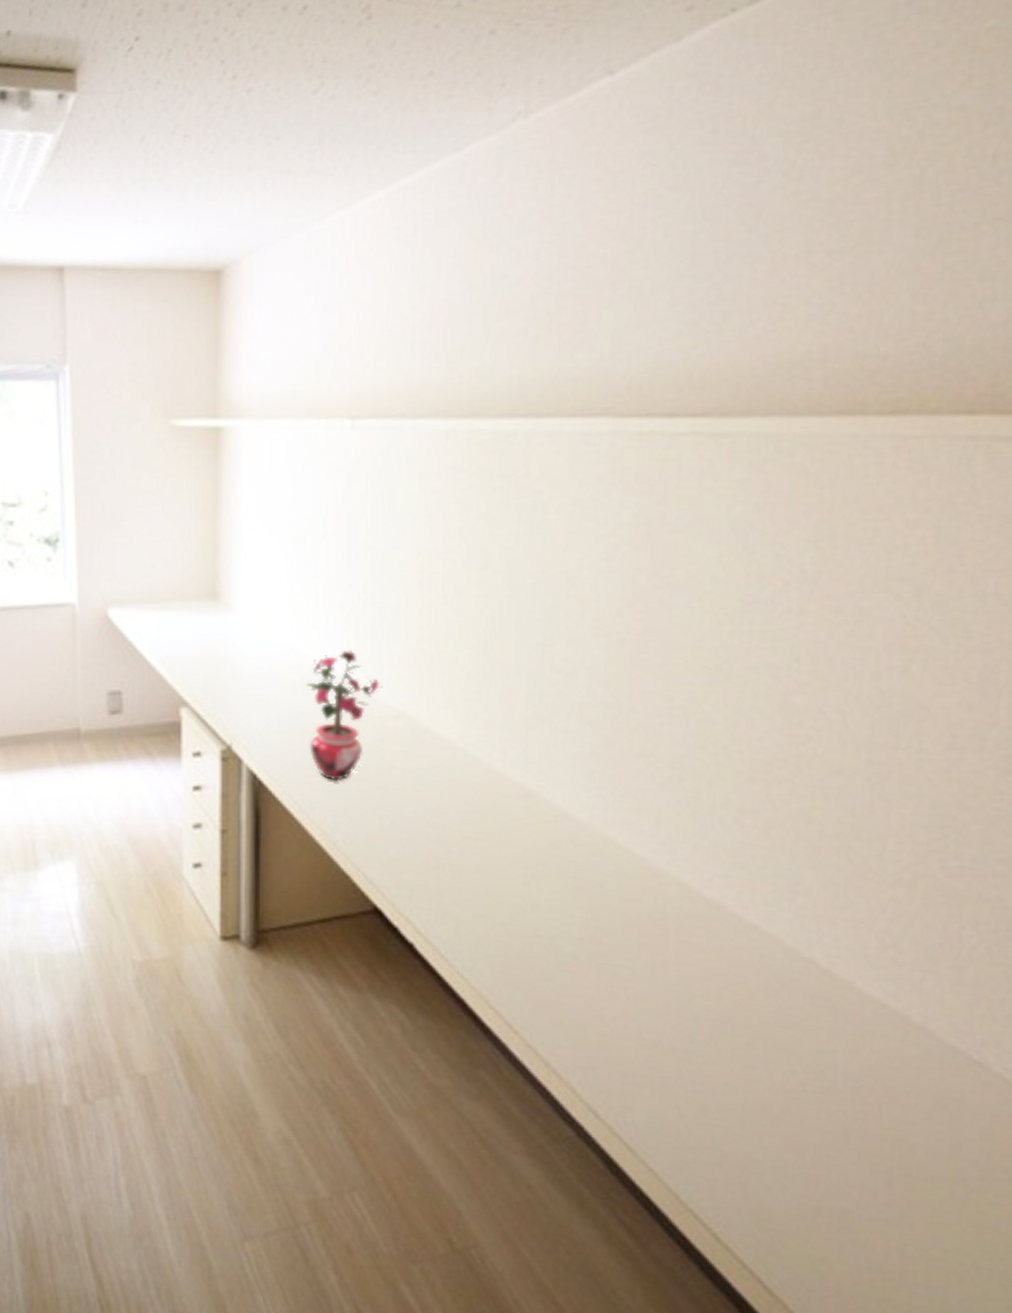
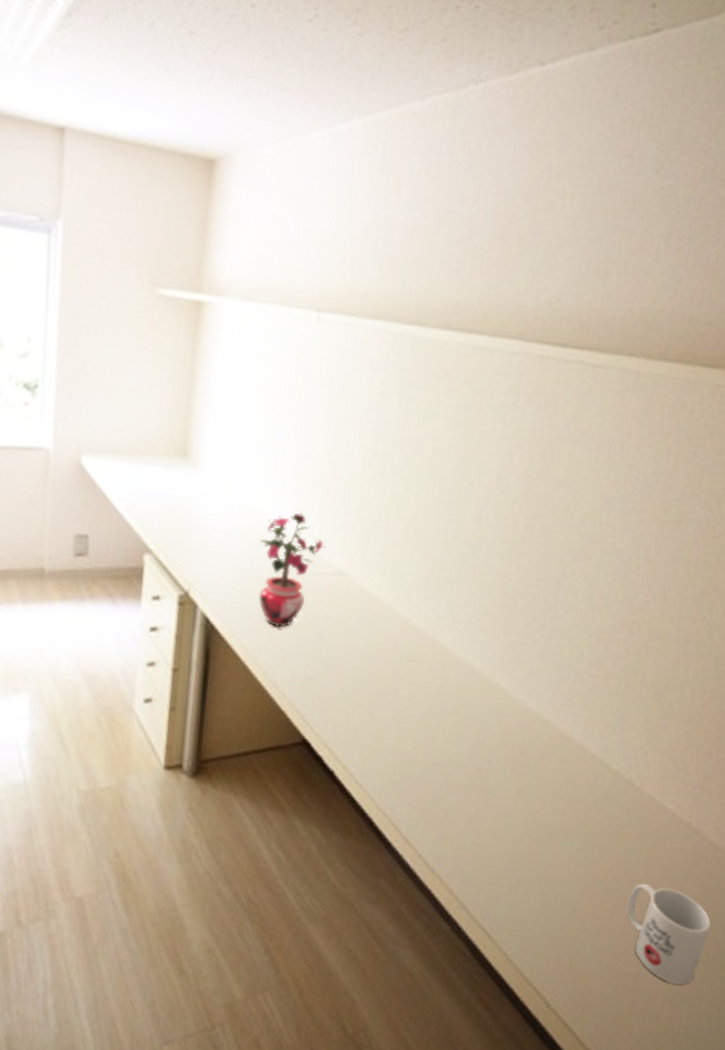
mug: none [821,1092,955,1230] -> present [626,883,712,985]

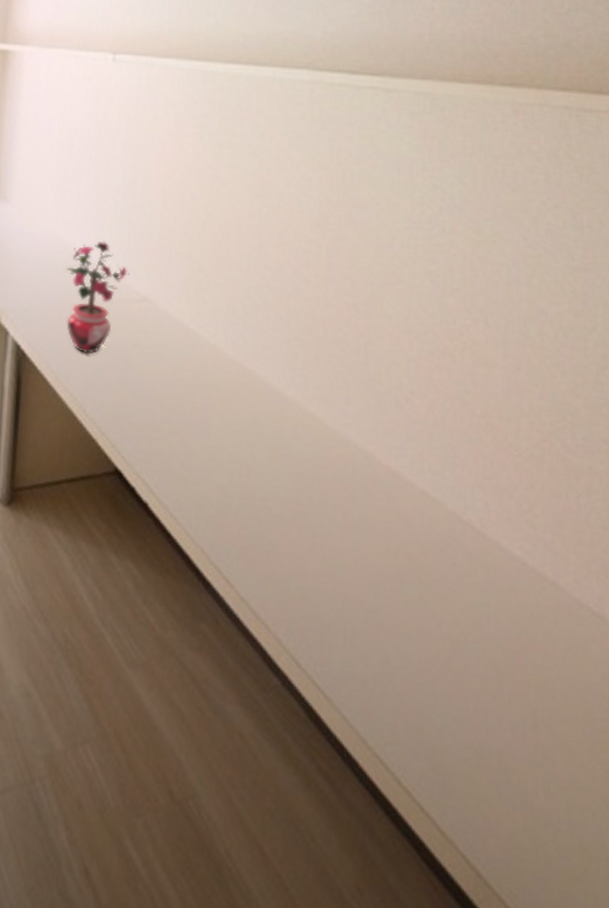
mug: present [626,883,712,985] -> none [480,641,584,769]

